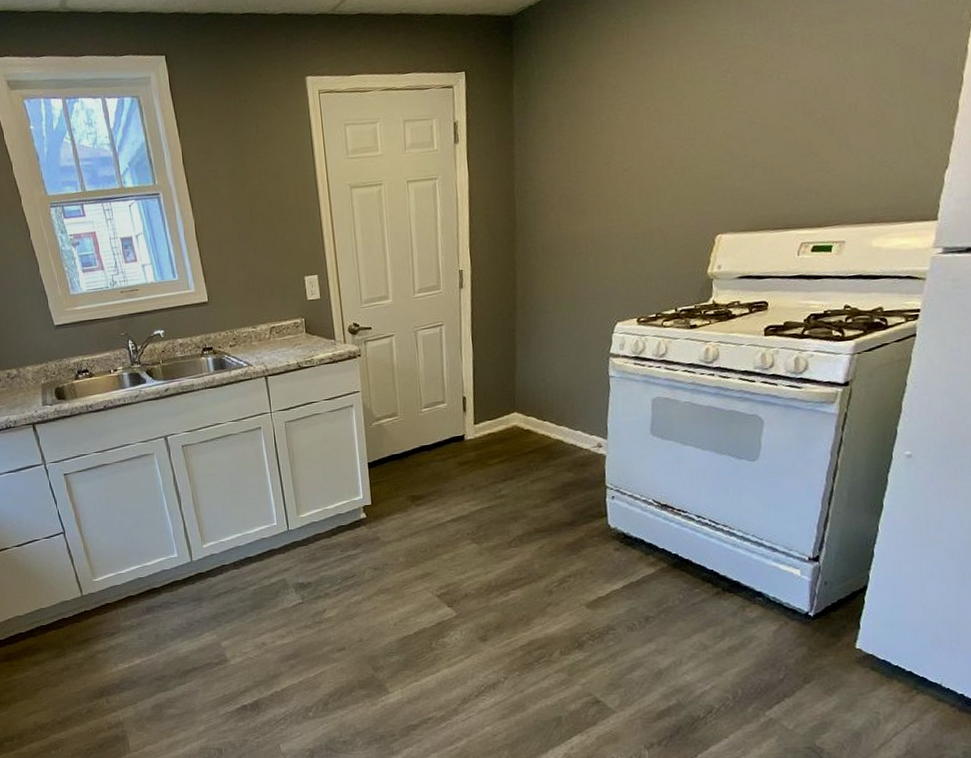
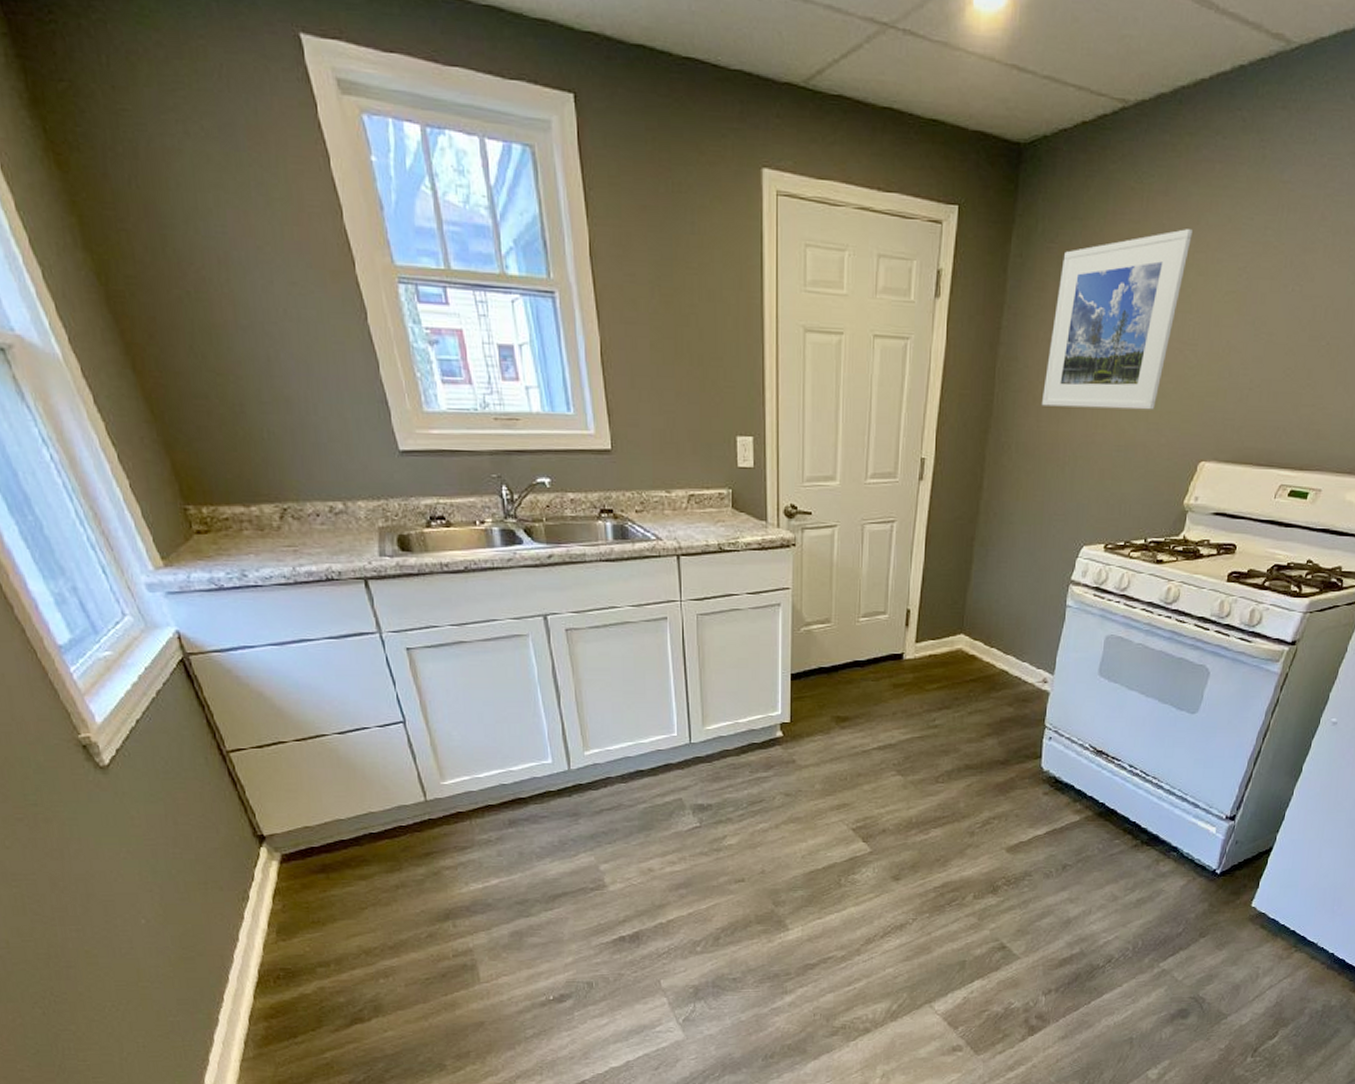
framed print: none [559,49,674,212] -> present [1042,229,1192,410]

